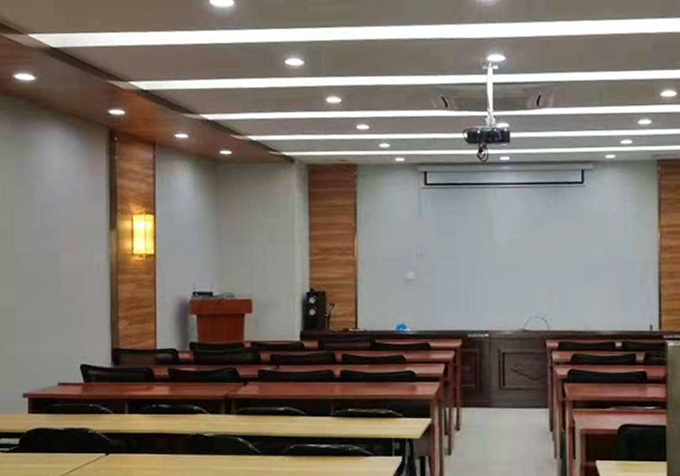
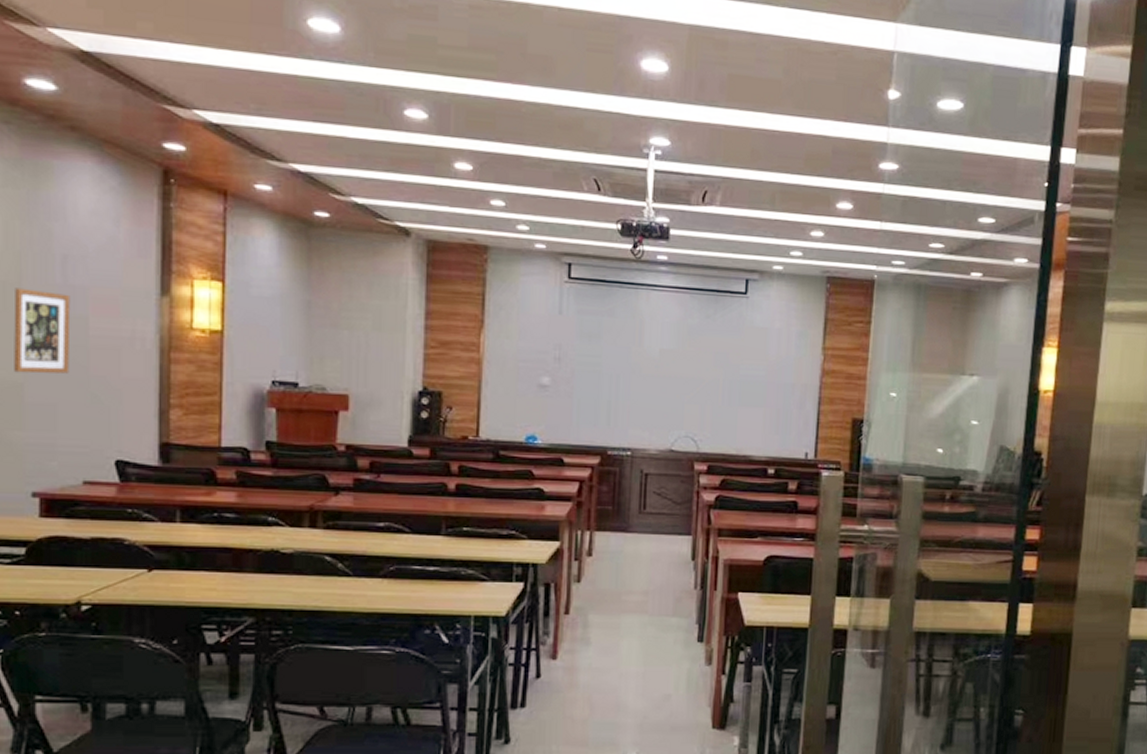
wall art: none [9,233,48,300] -> present [13,288,71,374]

